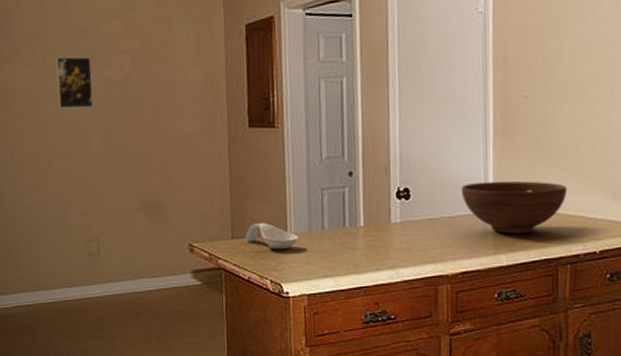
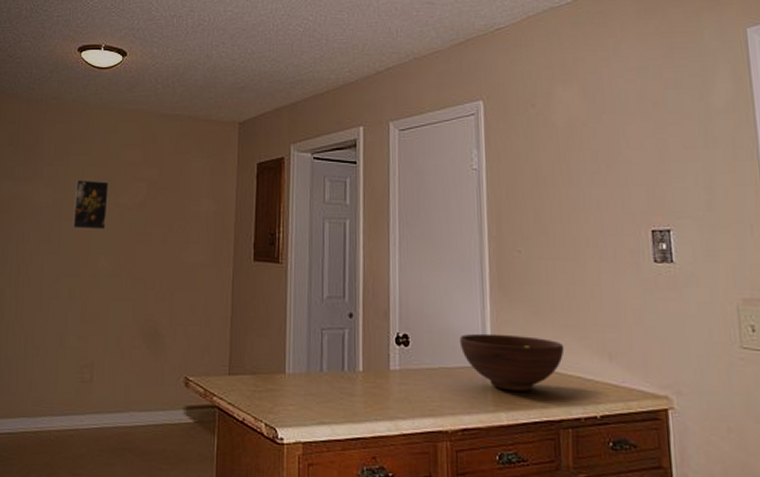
spoon rest: present [245,222,298,250] -> none [242,359,296,391]

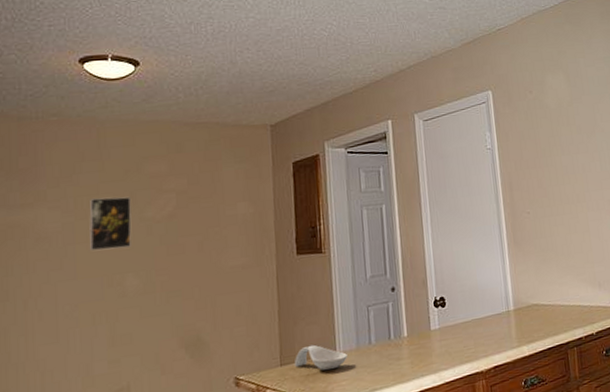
spoon rest: none [242,359,296,391] -> present [294,344,347,371]
fruit bowl: present [459,333,565,391] -> none [486,280,567,328]

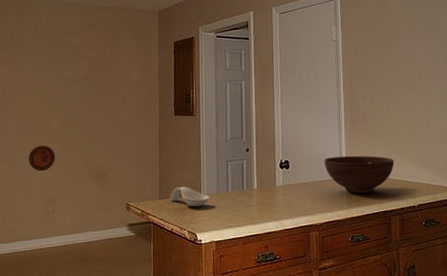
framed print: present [89,196,132,252] -> none [29,60,58,99]
decorative plate: none [89,312,131,350] -> present [29,145,56,172]
fruit bowl: none [486,280,567,328] -> present [324,155,395,194]

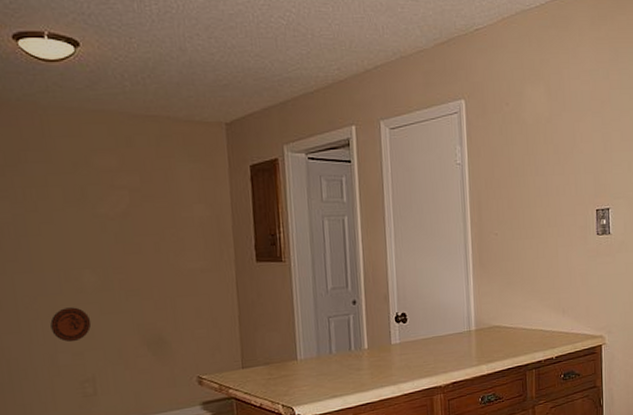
spoon rest: present [169,186,209,207] -> none [255,350,308,376]
fruit bowl: present [324,155,395,194] -> none [448,303,531,348]

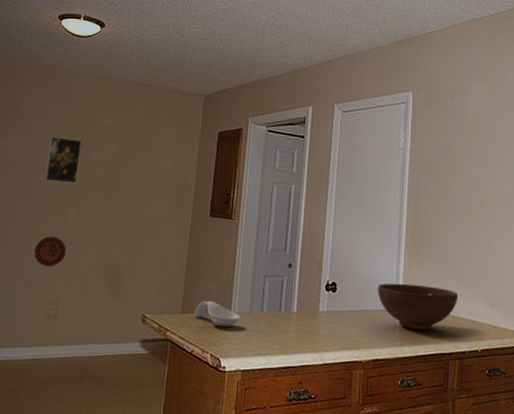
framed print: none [39,190,86,245] -> present [44,137,82,183]
spoon rest: none [255,350,308,376] -> present [193,300,240,327]
fruit bowl: none [448,303,531,348] -> present [377,283,459,330]

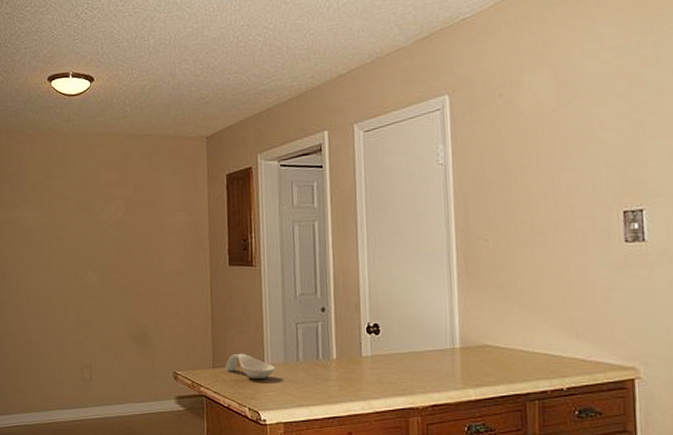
decorative plate: present [34,236,67,267] -> none [61,301,91,332]
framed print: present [44,137,82,183] -> none [59,201,91,248]
fruit bowl: present [377,283,459,330] -> none [428,318,532,369]

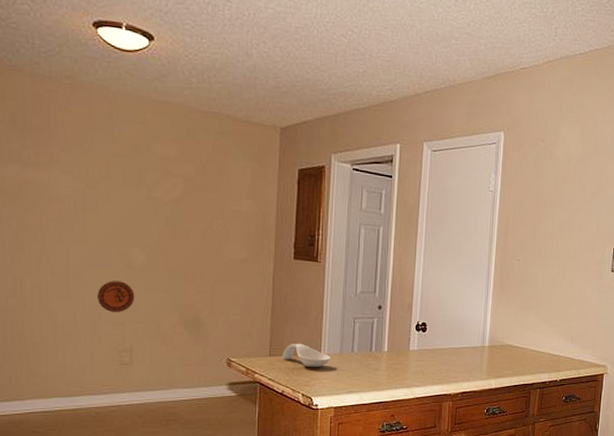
decorative plate: none [61,301,91,332] -> present [97,281,135,313]

